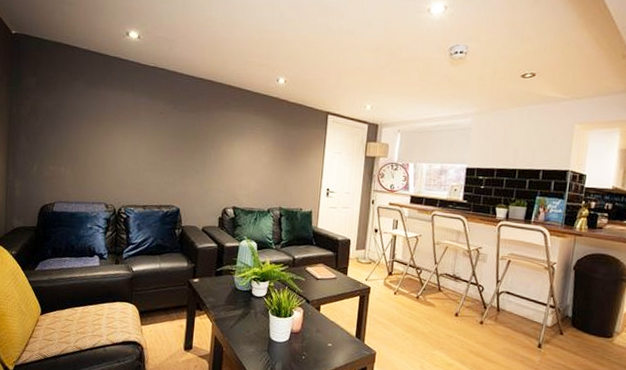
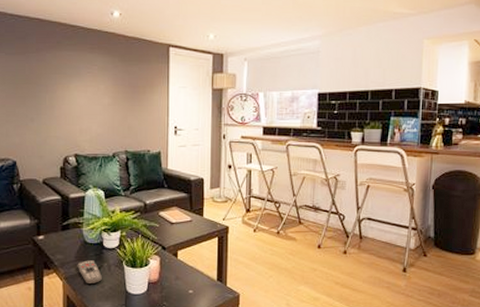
remote control: none [226,305,248,329] -> present [77,260,102,285]

